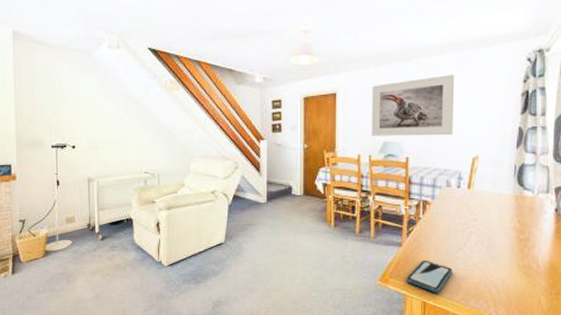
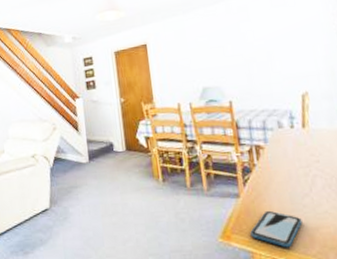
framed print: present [372,74,455,136] -> none [183,11,275,83]

